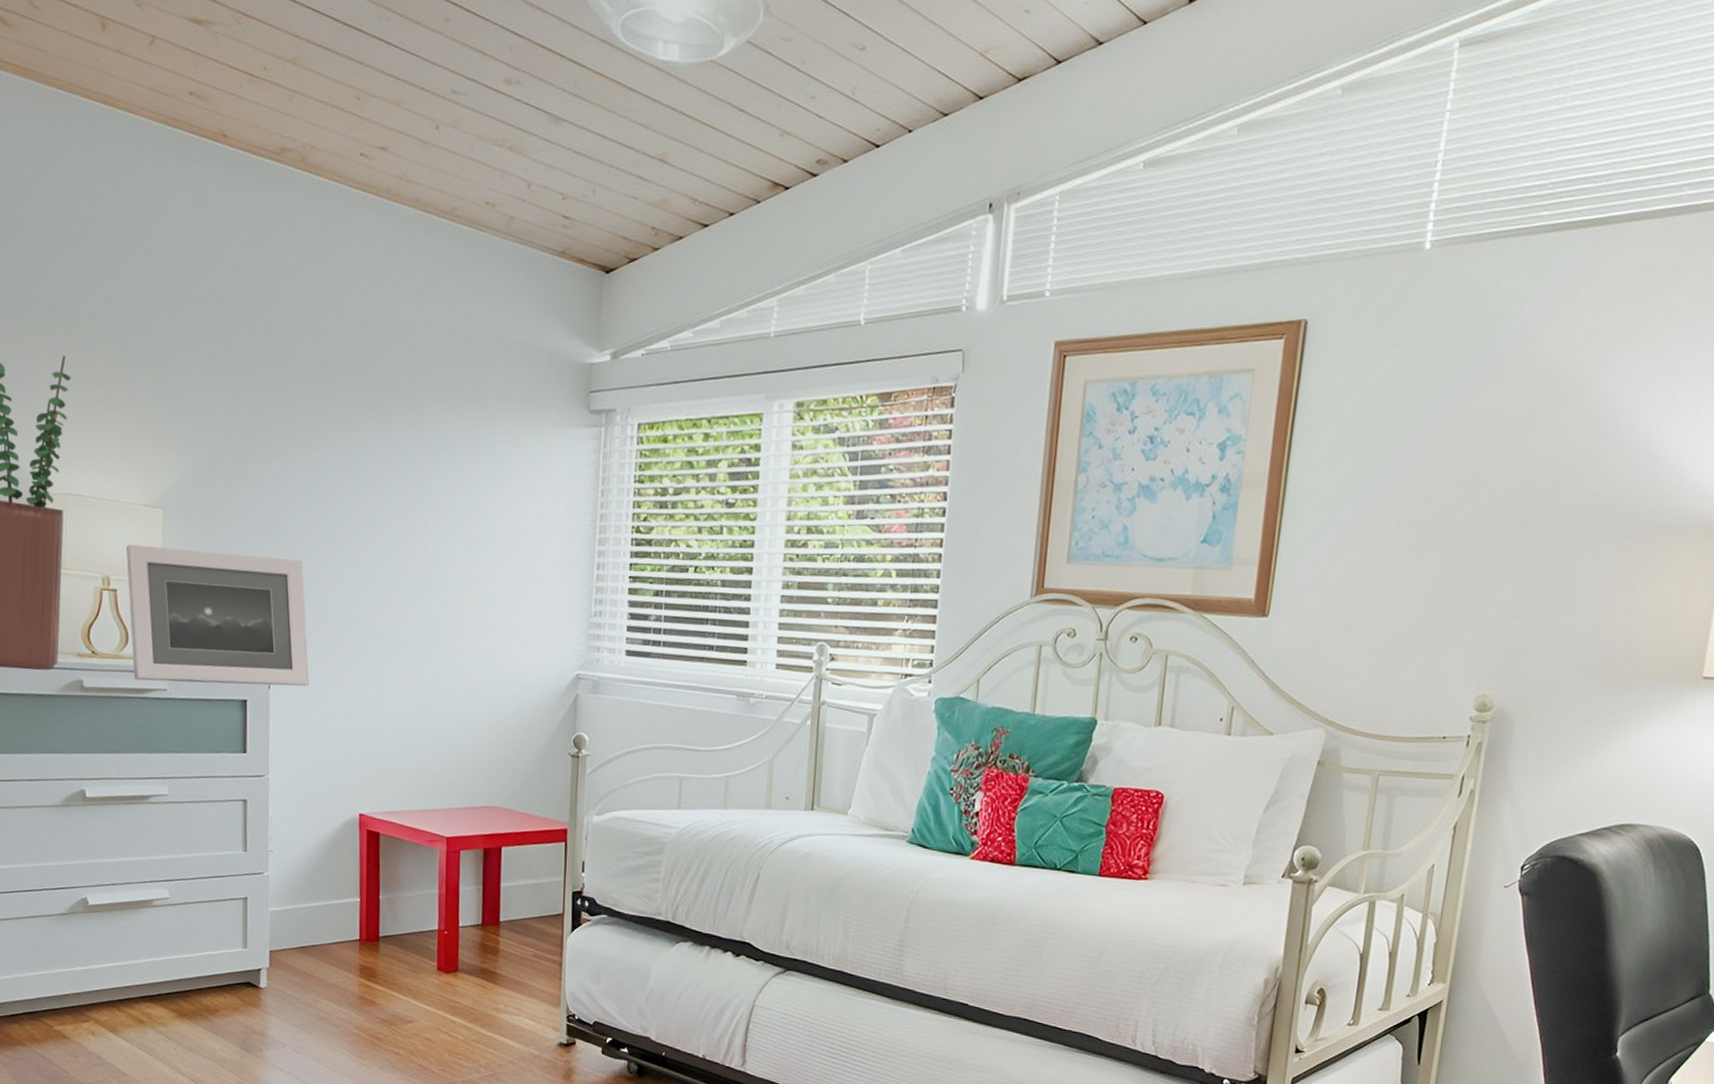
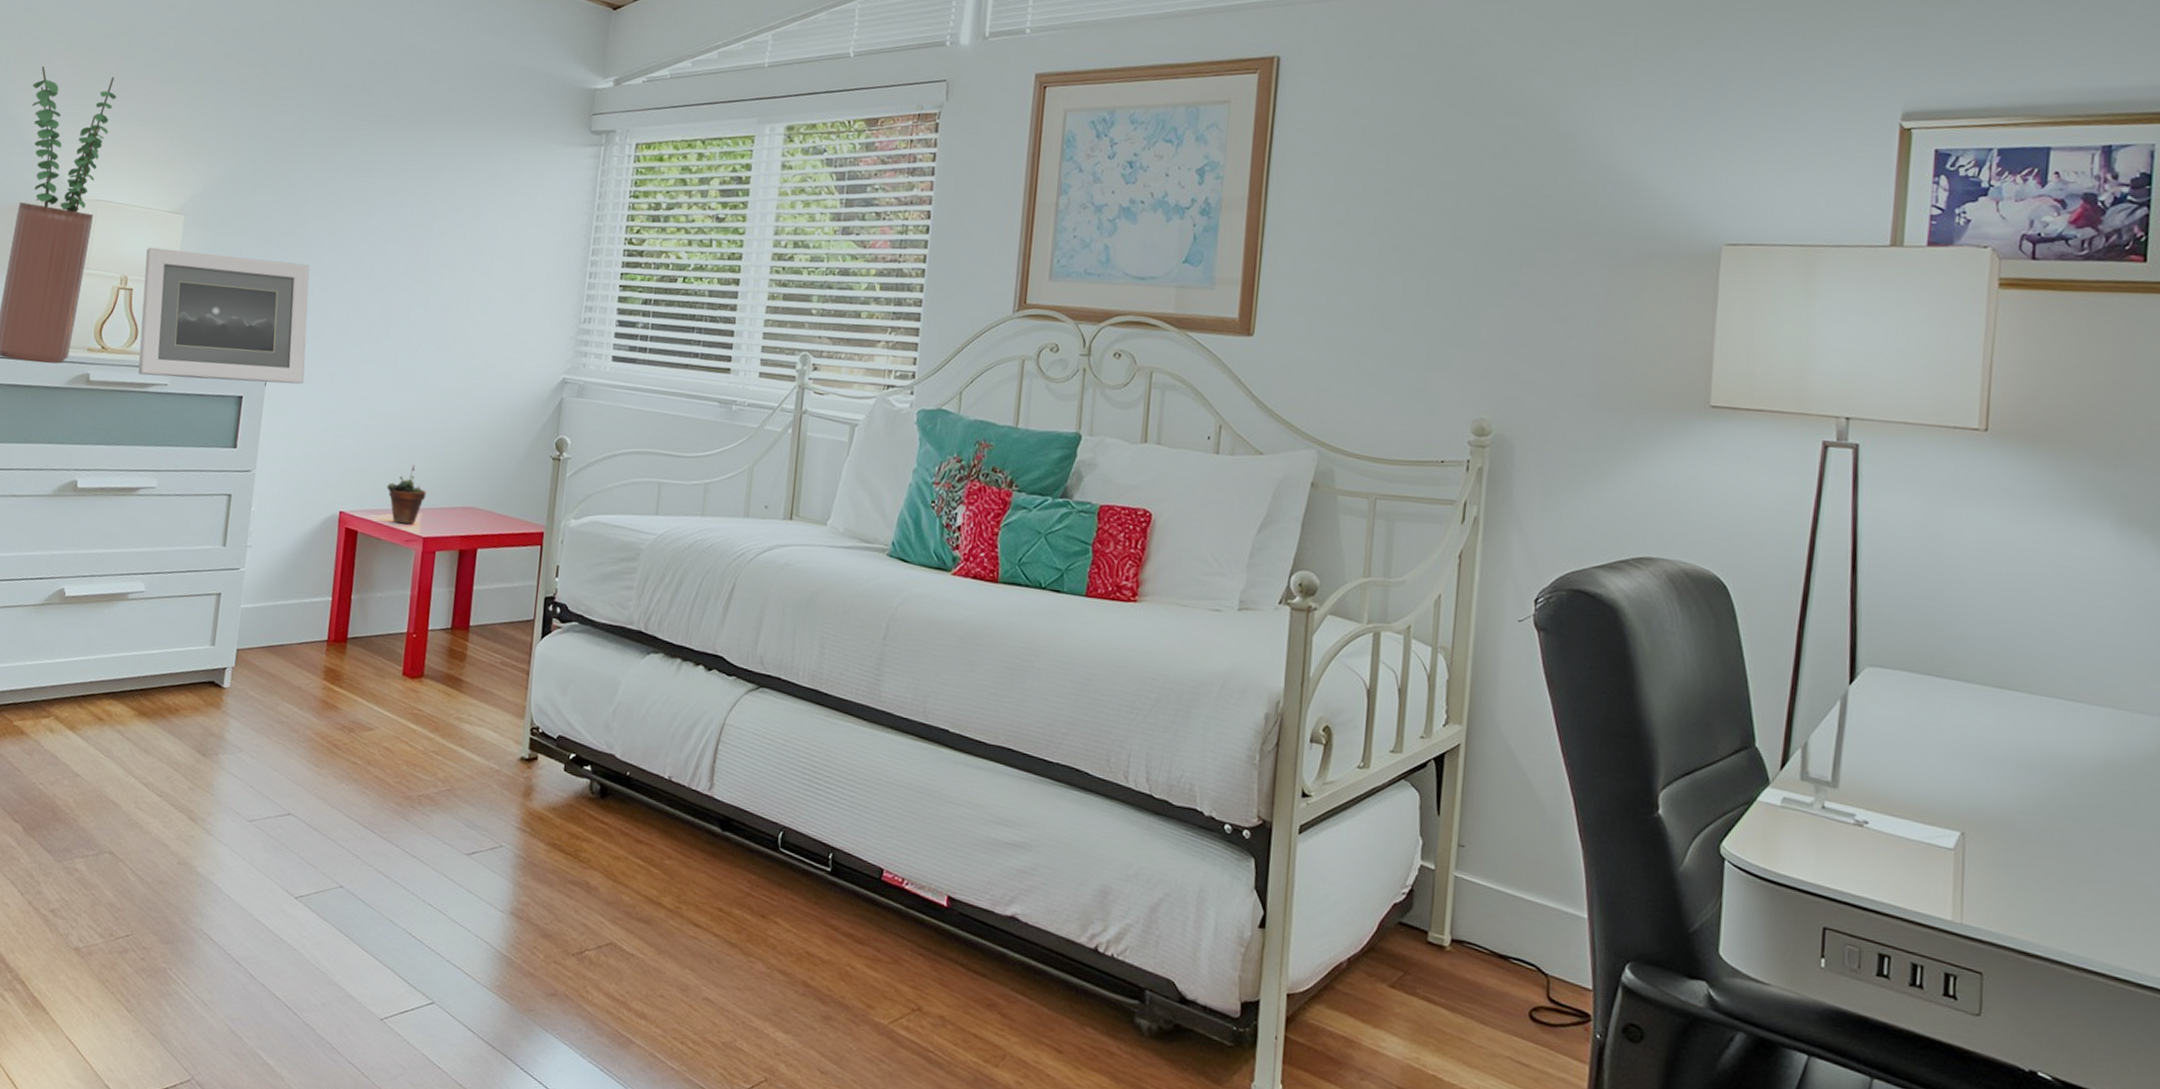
succulent plant: none [405,766,446,825] -> present [387,465,427,524]

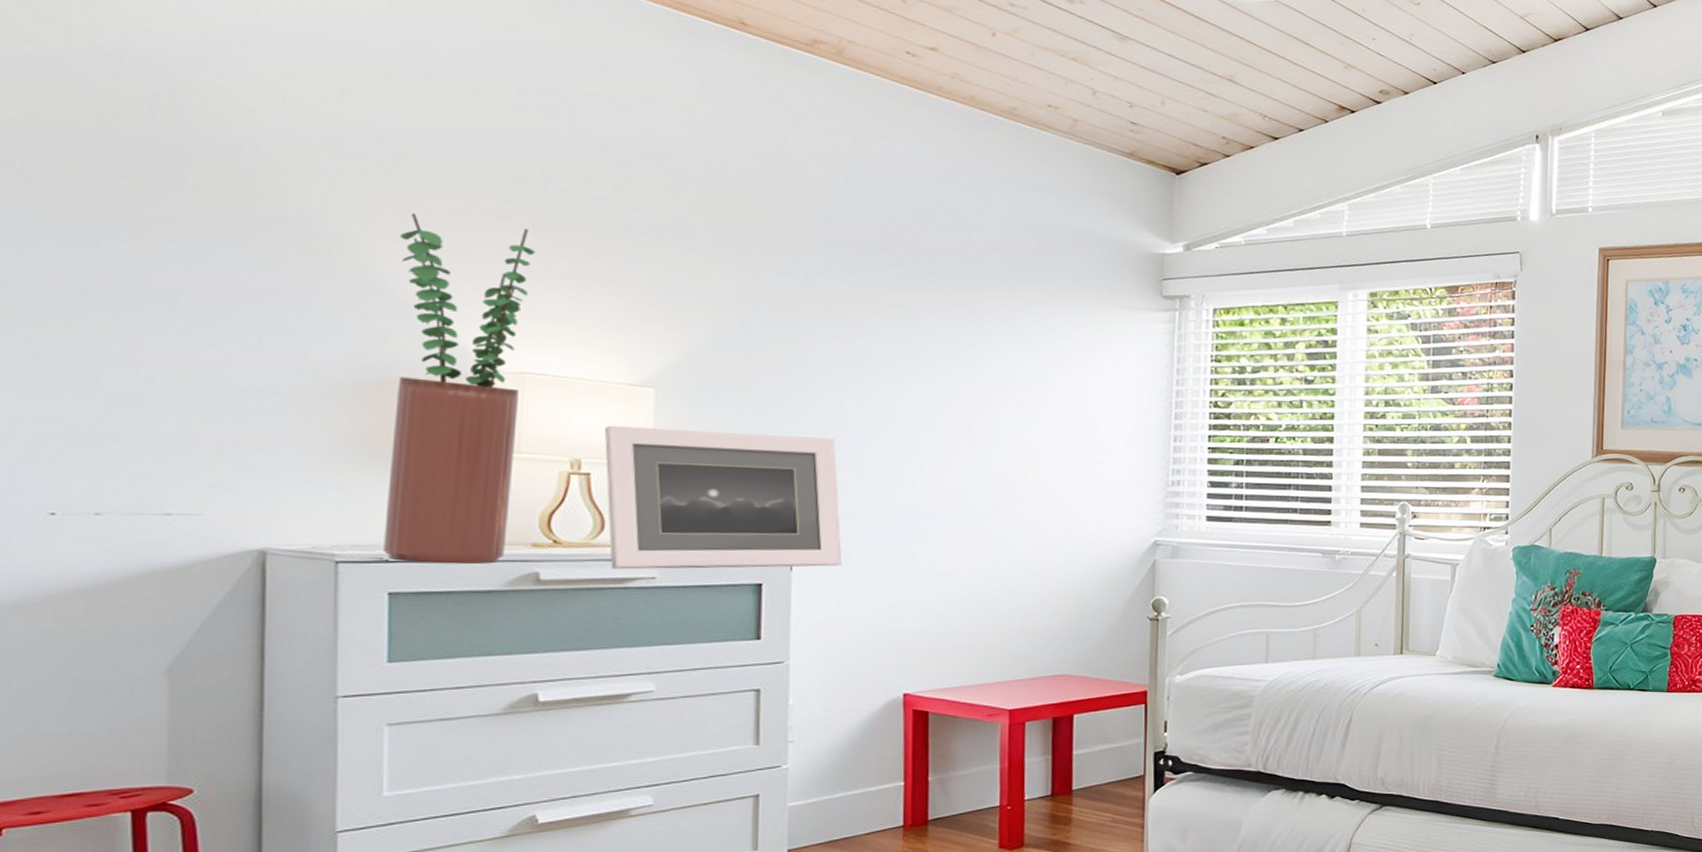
succulent plant: present [387,465,427,524] -> none [959,639,1008,699]

